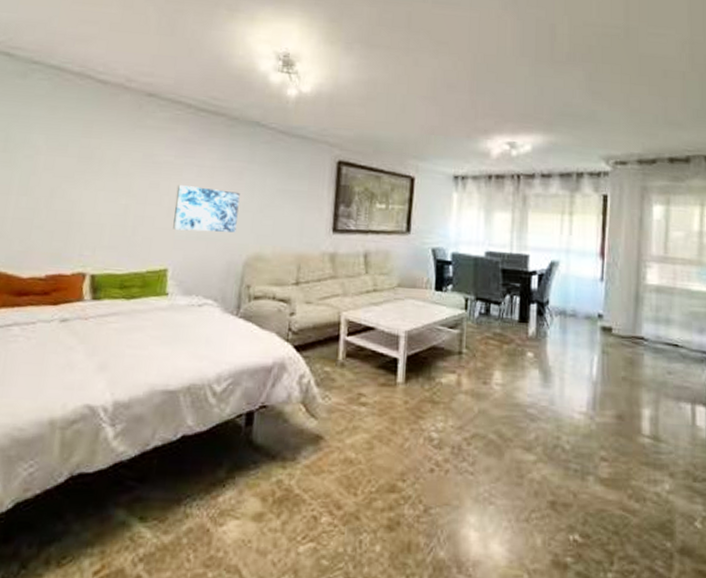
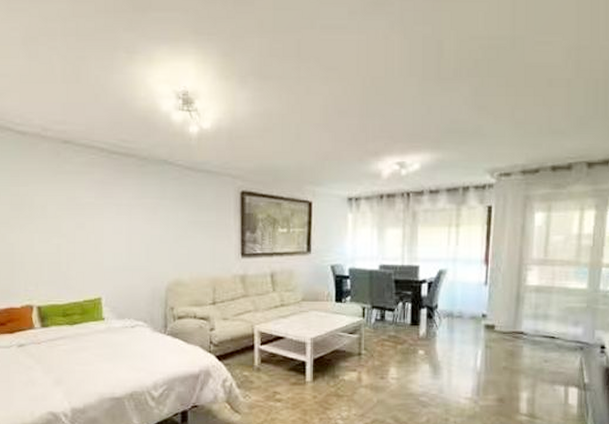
wall art: present [173,185,240,233] -> none [100,224,156,263]

